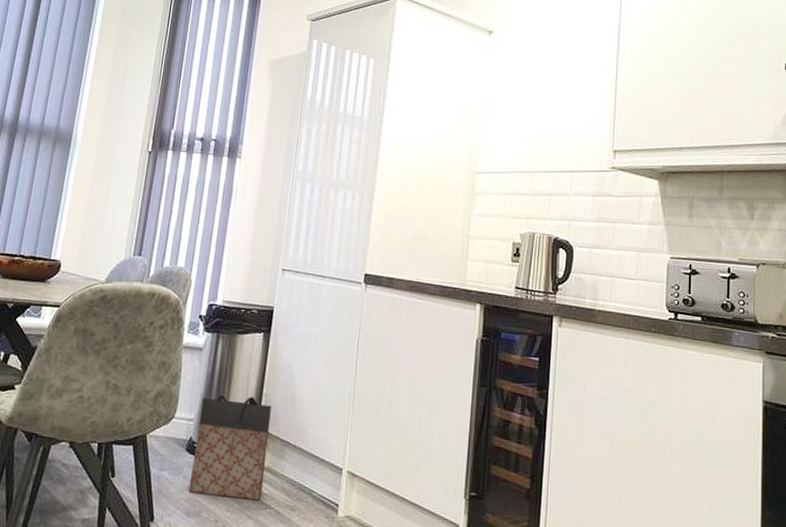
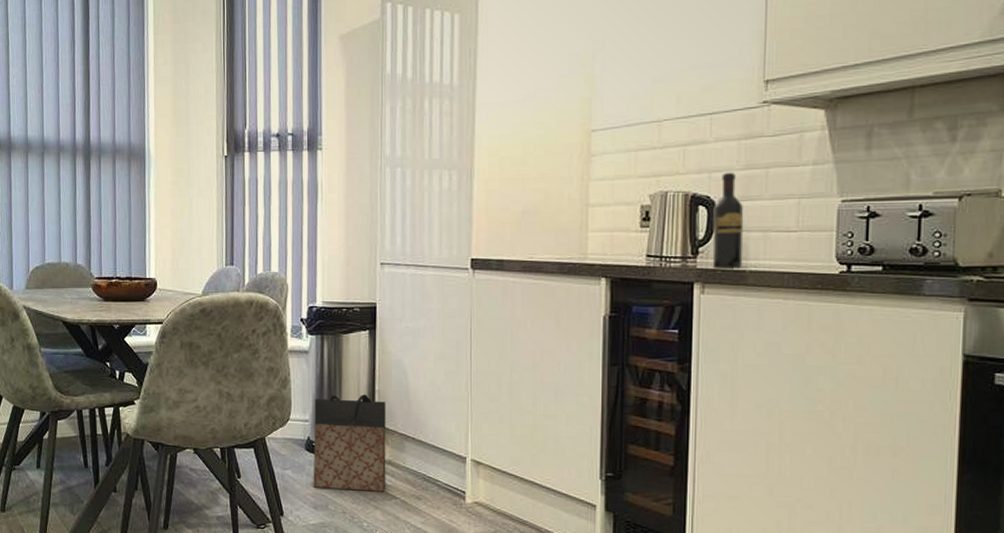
wine bottle: none [568,222,596,307] -> present [712,172,744,269]

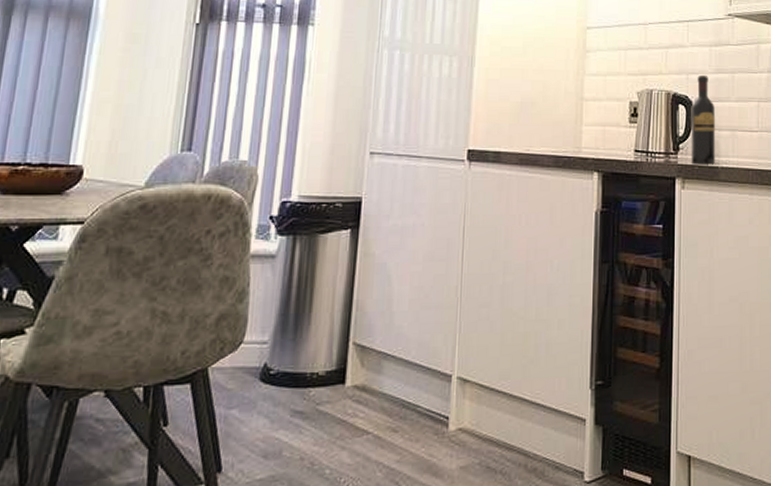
bag: present [313,394,386,492] -> none [265,306,364,430]

